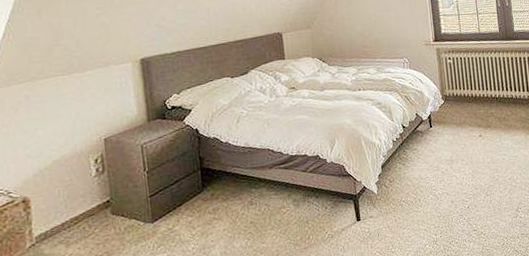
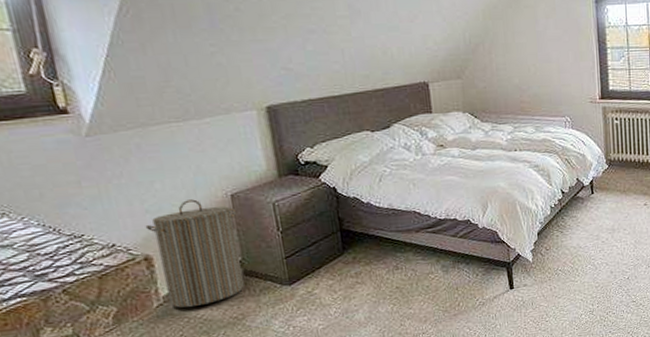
laundry hamper: none [26,144,111,248] -> present [145,199,244,308]

